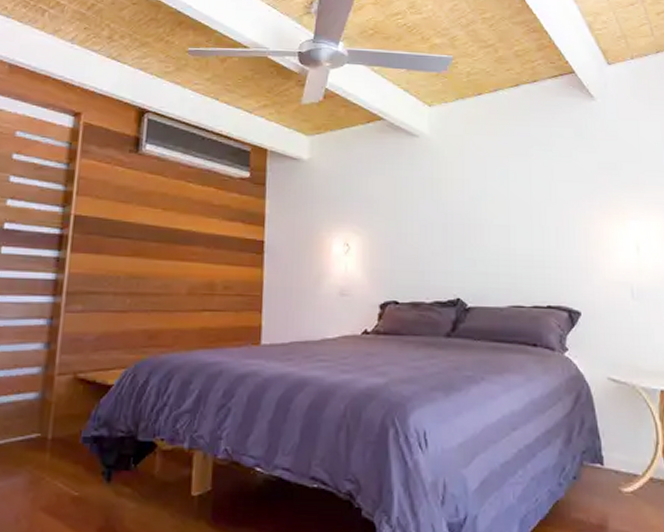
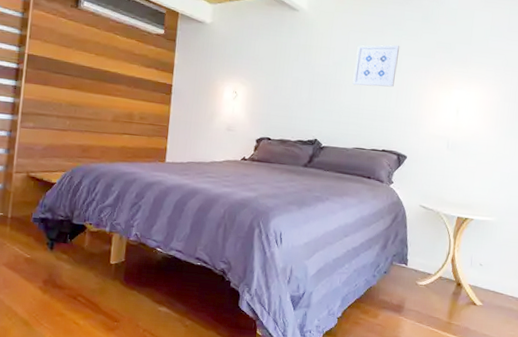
wall art: none [497,169,552,225] -> present [352,45,400,87]

